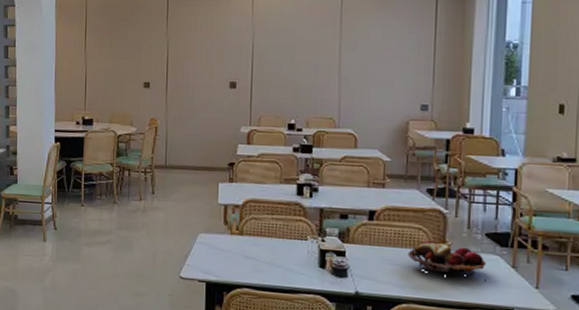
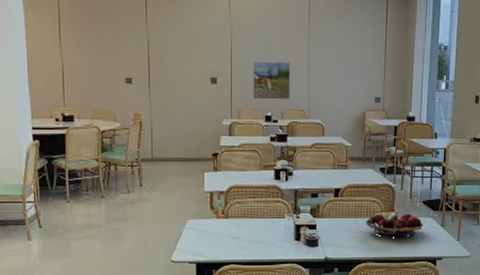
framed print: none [275,64,319,107] -> present [252,61,291,100]

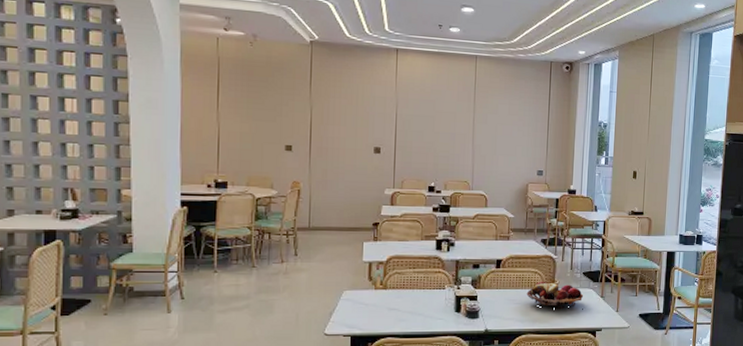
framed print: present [252,61,291,100] -> none [416,132,456,171]

